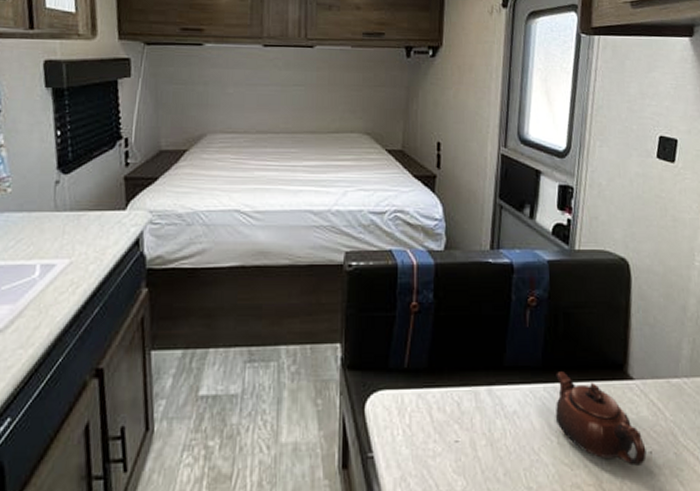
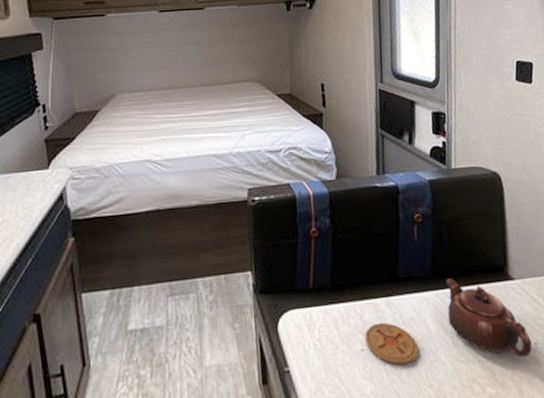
coaster: none [460,413,519,462] -> present [364,322,419,365]

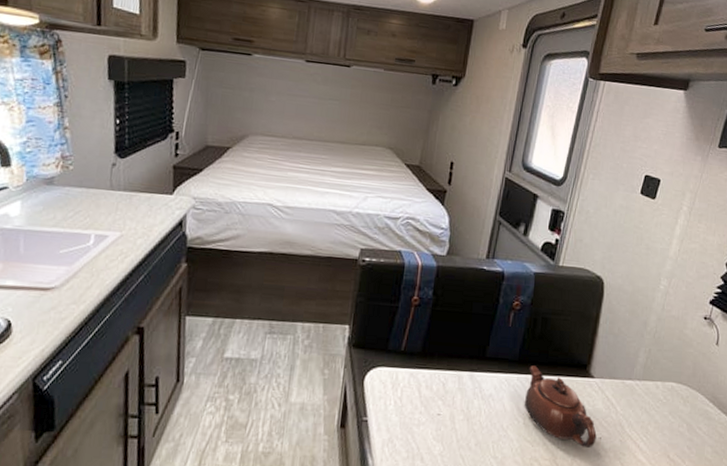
coaster: present [364,322,419,365] -> none [443,393,491,434]

